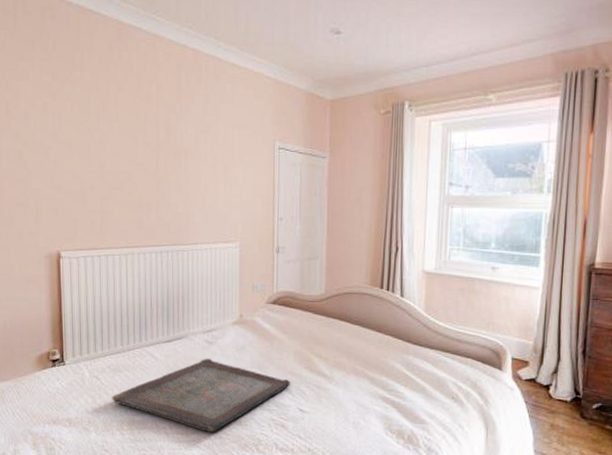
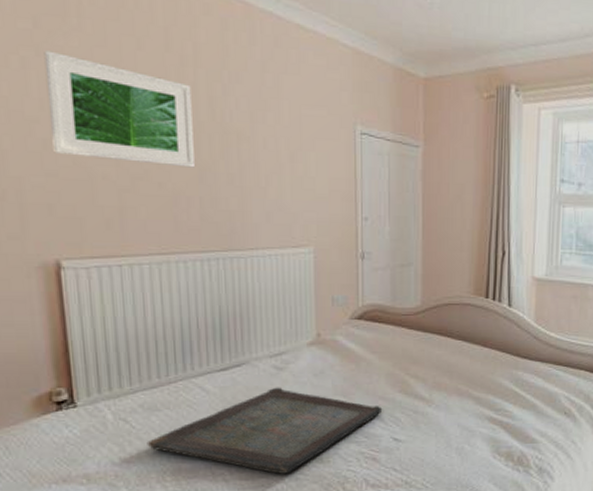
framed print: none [58,96,154,180] -> present [44,50,195,168]

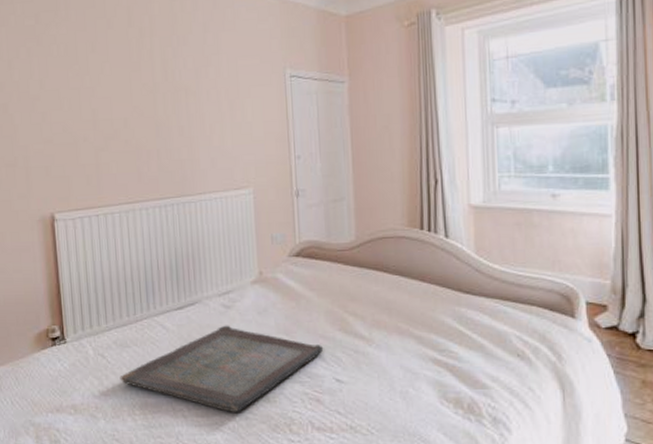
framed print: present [44,50,195,168] -> none [42,40,152,125]

